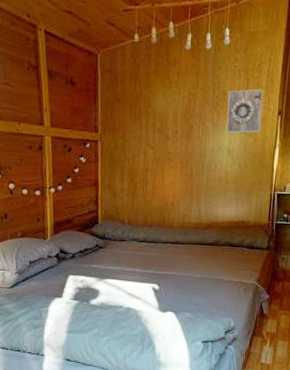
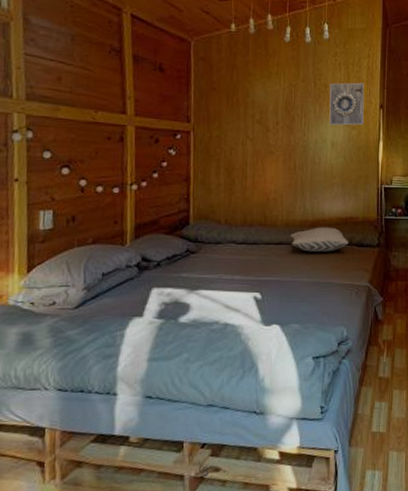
pillow: none [185,229,239,252] -> present [290,227,348,252]

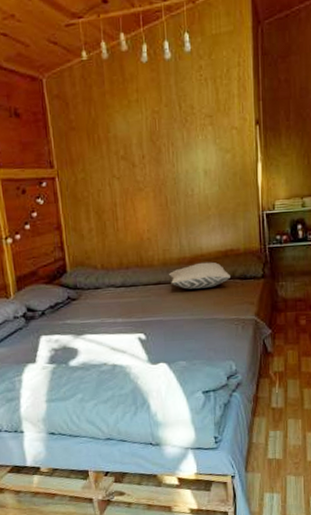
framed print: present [329,82,365,126] -> none [196,97,238,151]

